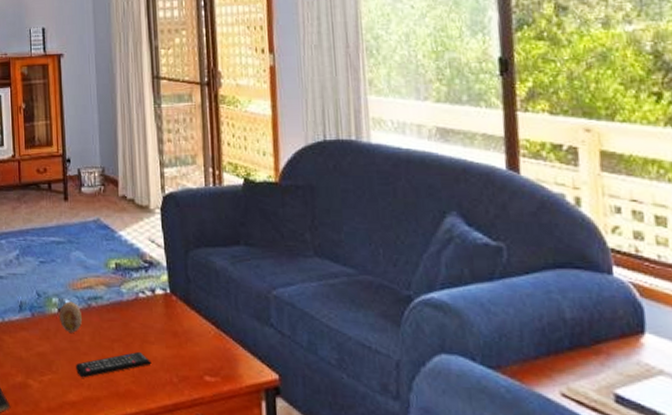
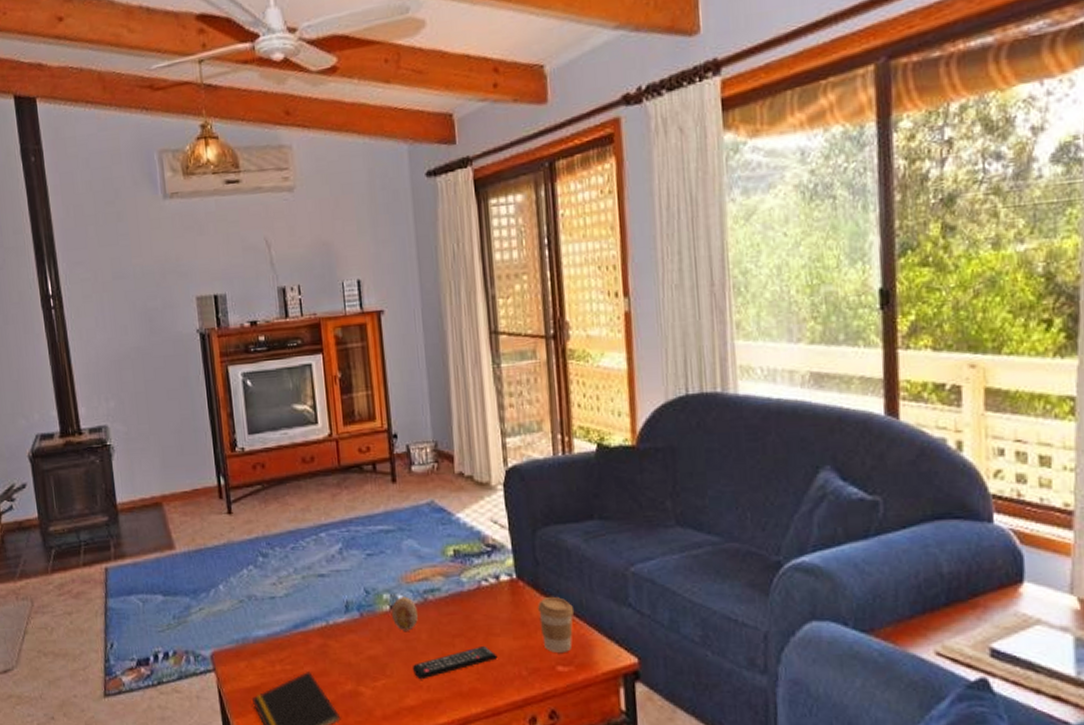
coffee cup: none [188,311,222,364] -> present [537,596,575,652]

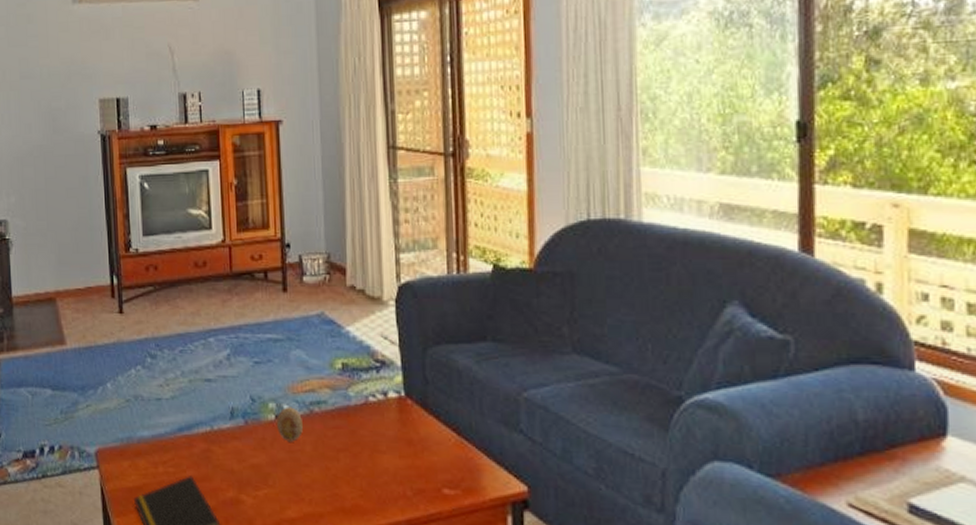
remote control: present [412,645,498,680] -> none [294,462,382,492]
coffee cup: present [537,596,575,652] -> none [424,416,464,475]

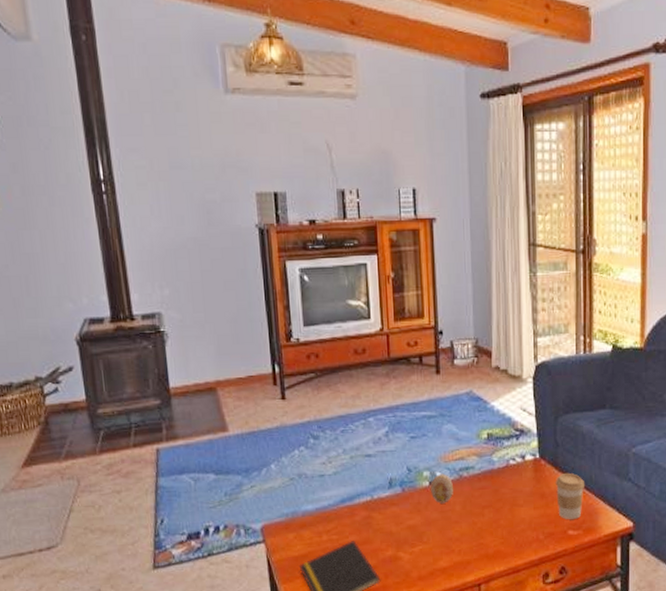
coffee cup: none [424,416,464,475] -> present [555,472,585,519]

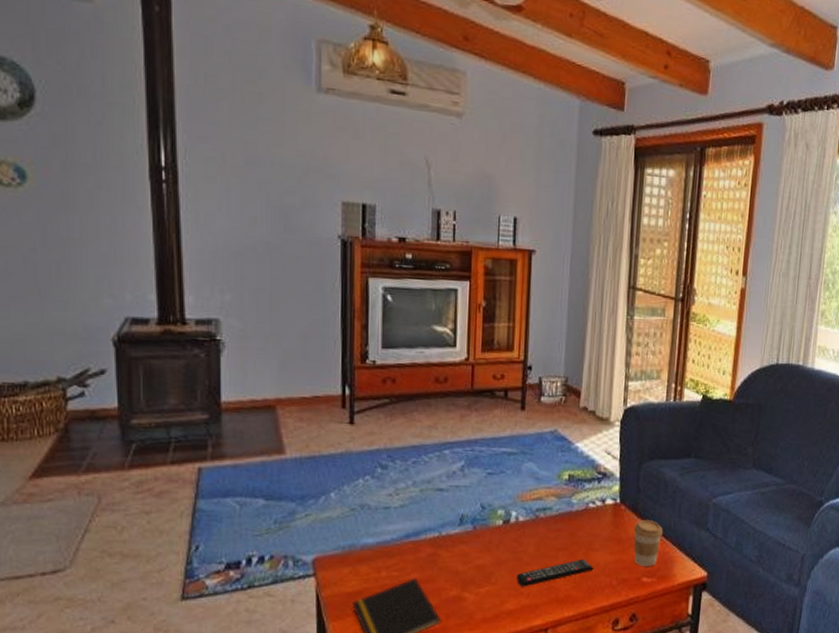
decorative egg: present [431,474,453,504] -> none [504,513,528,544]
remote control: none [446,514,520,545] -> present [516,558,594,587]

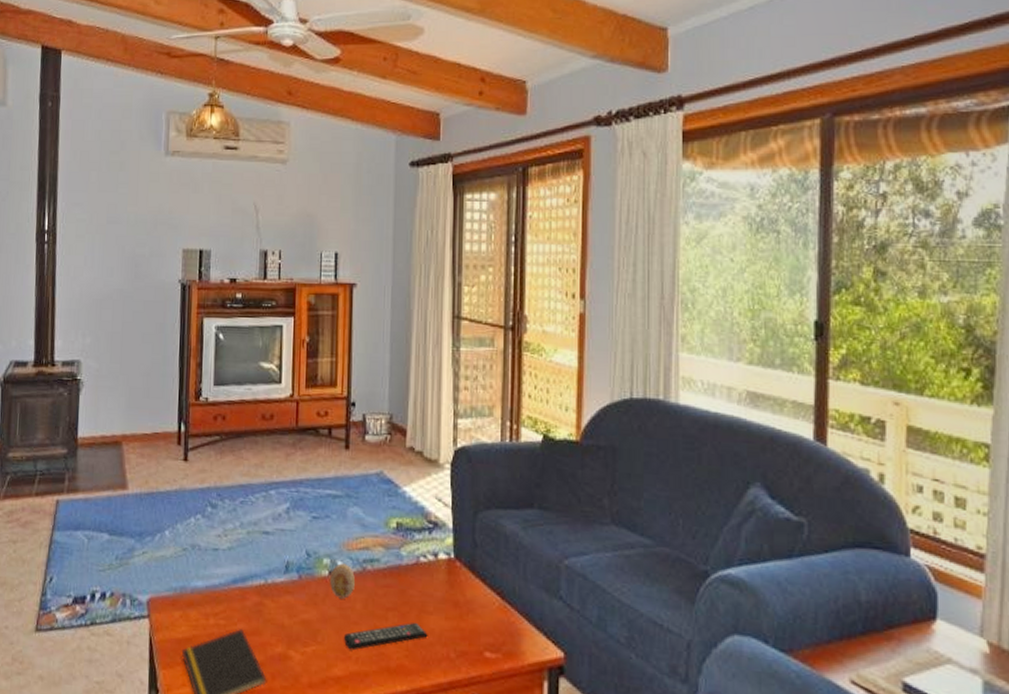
decorative egg: none [504,513,528,544] -> present [330,563,355,599]
coffee cup: present [633,519,664,566] -> none [471,579,507,639]

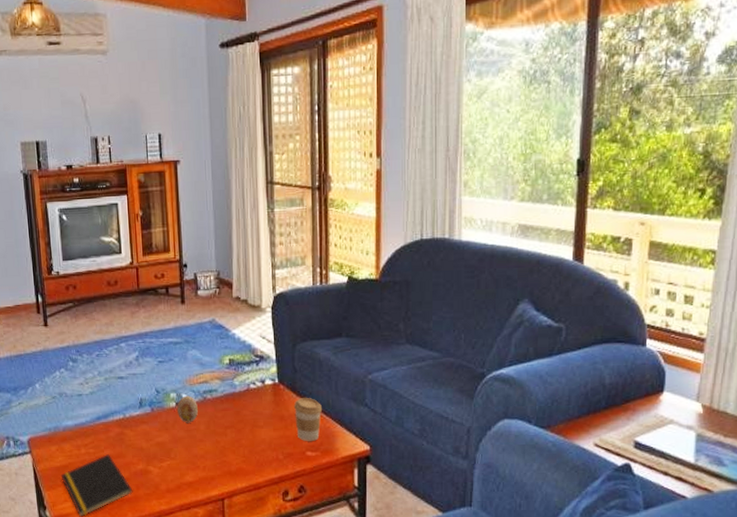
remote control: present [343,622,428,651] -> none [191,435,260,461]
coffee cup: none [471,579,507,639] -> present [293,397,323,441]

